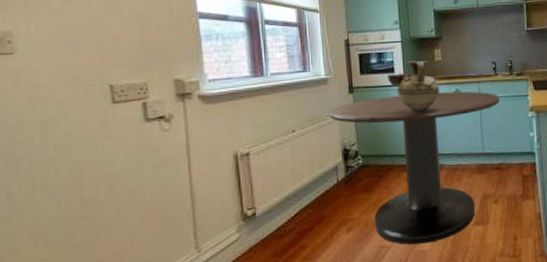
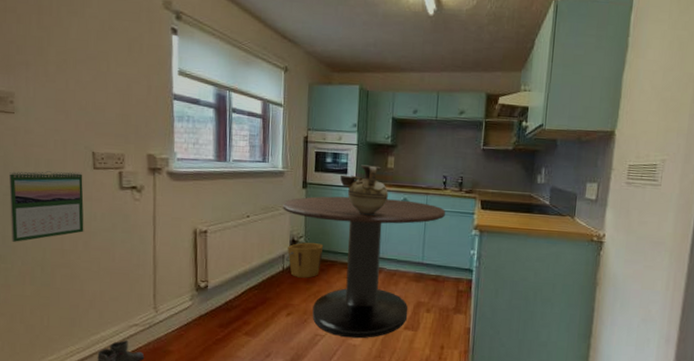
calendar: none [11,109,106,199] -> present [9,171,84,242]
bucket: none [339,148,379,189] -> present [286,242,324,278]

